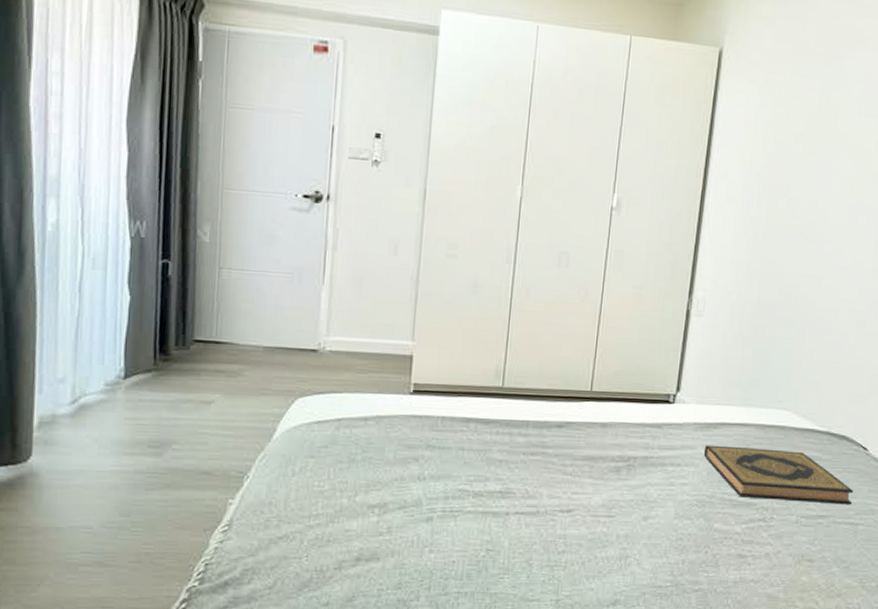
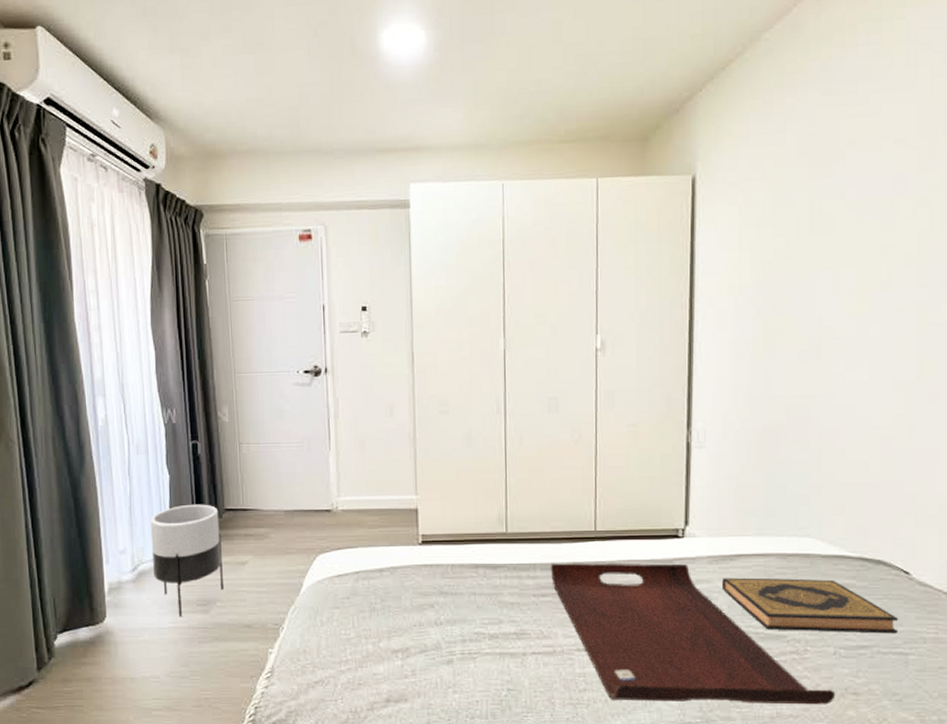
planter: none [98,331,186,458] -> present [151,504,223,616]
serving tray: none [542,421,794,571] -> present [550,563,836,705]

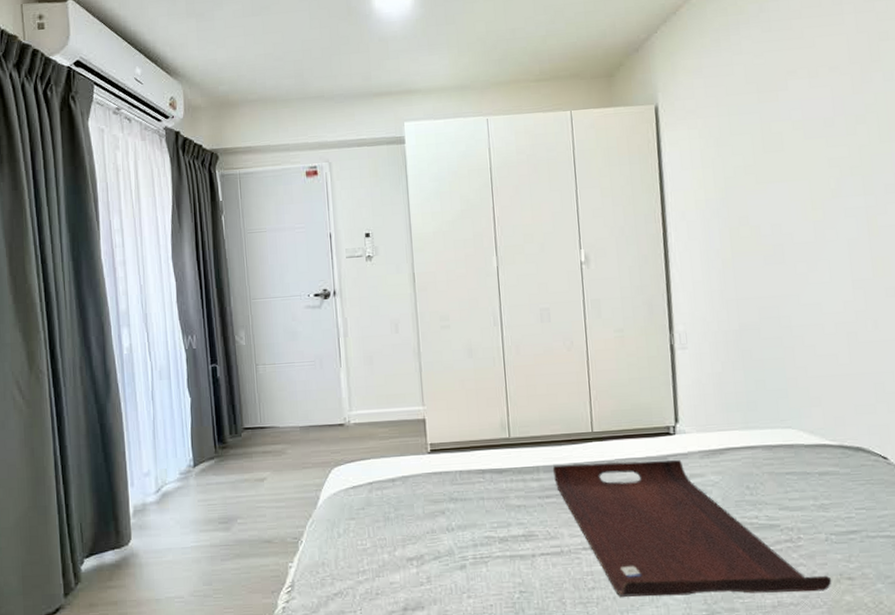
planter: present [151,504,223,616] -> none [173,424,244,535]
hardback book: present [721,577,899,634] -> none [714,468,883,520]

